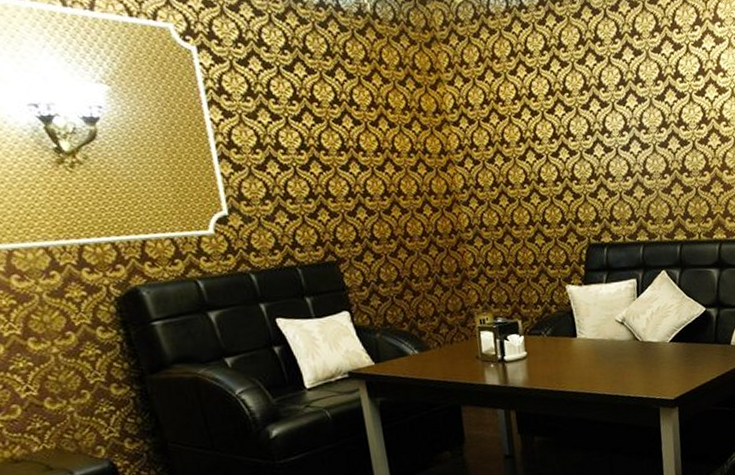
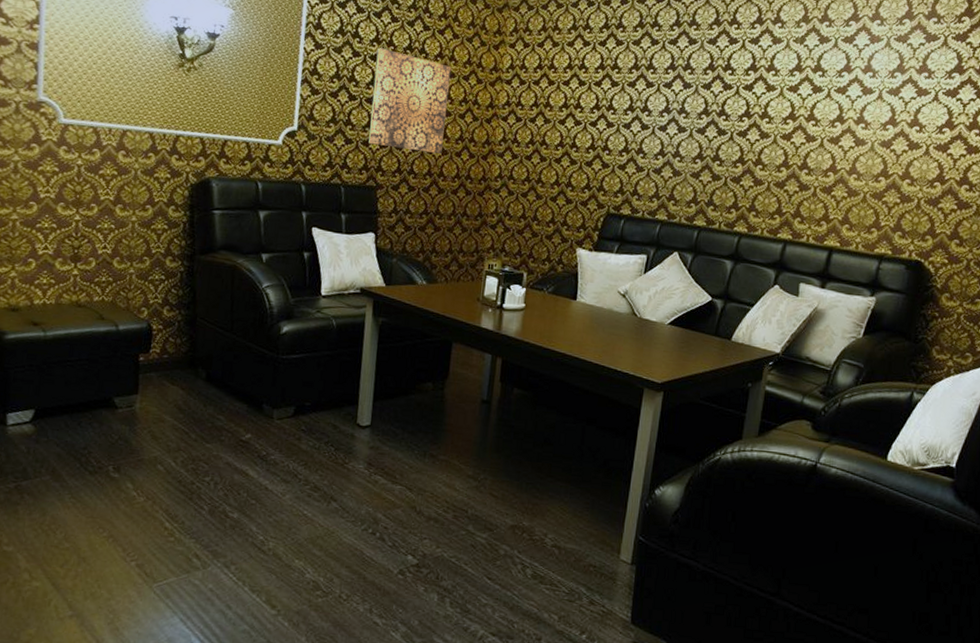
wall art: none [299,106,401,216] -> present [368,48,452,154]

